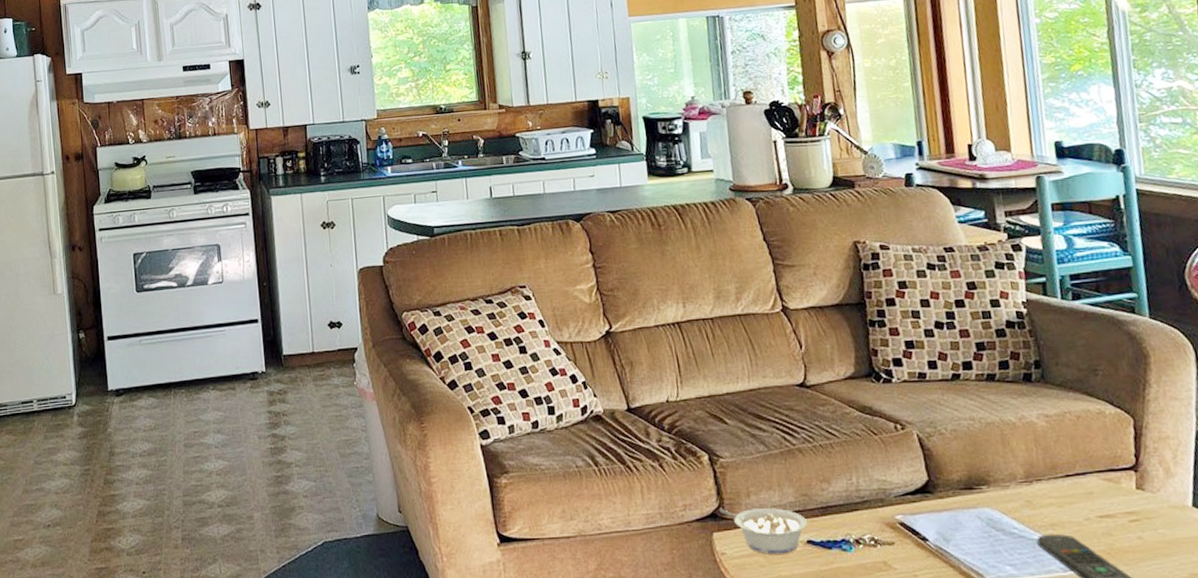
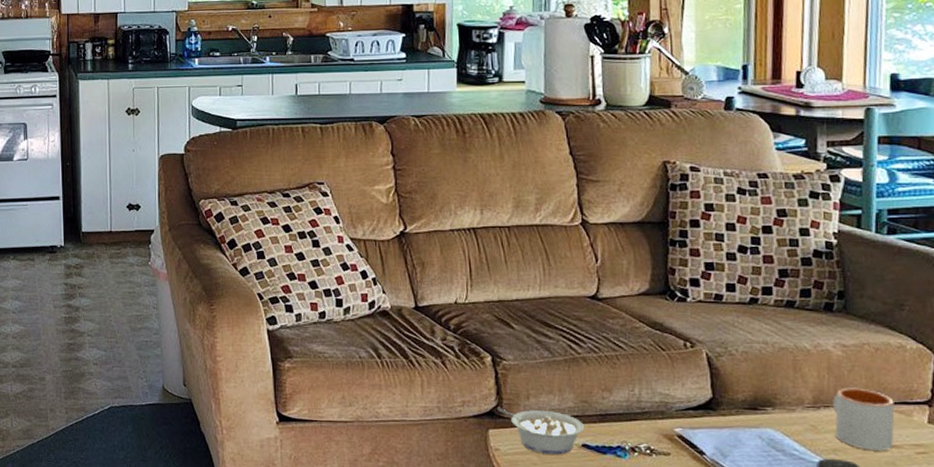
mug: none [1043,458,1107,522] -> present [833,387,895,451]

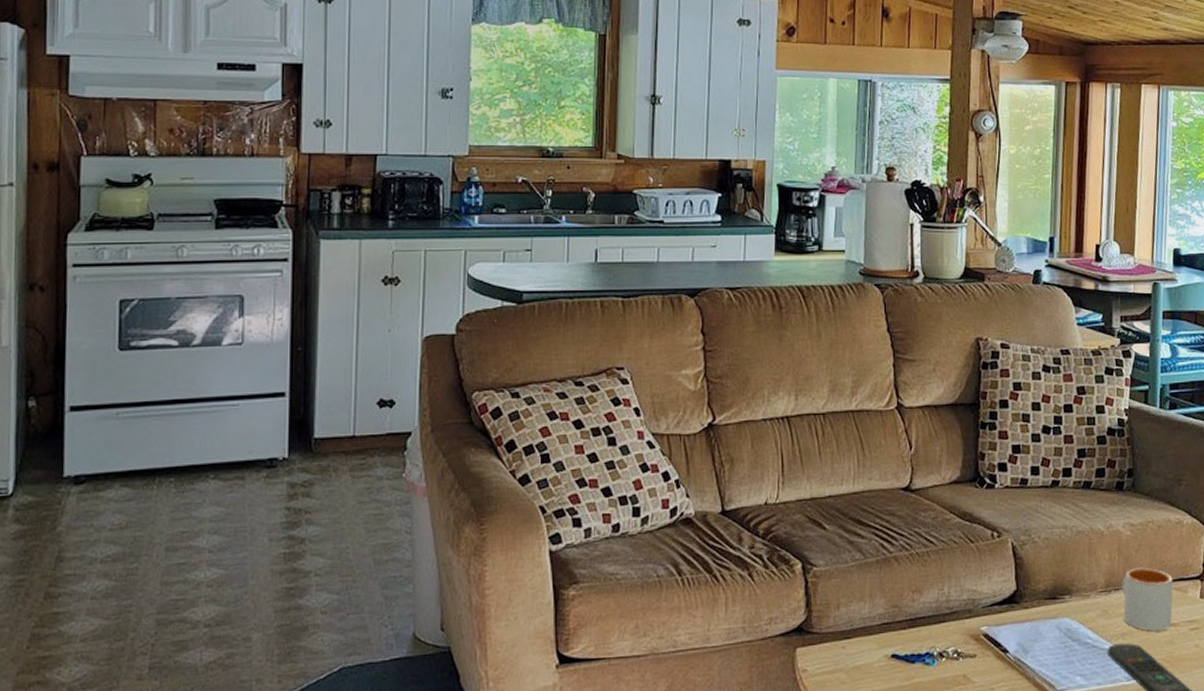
legume: present [497,407,584,455] -> none [806,620,894,670]

